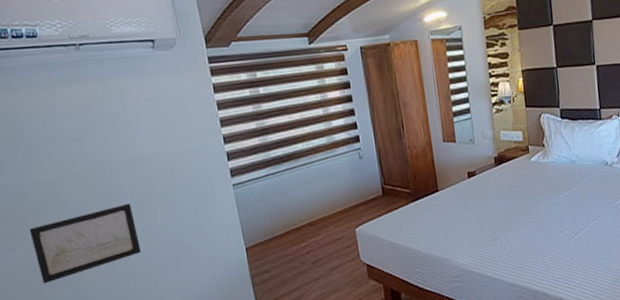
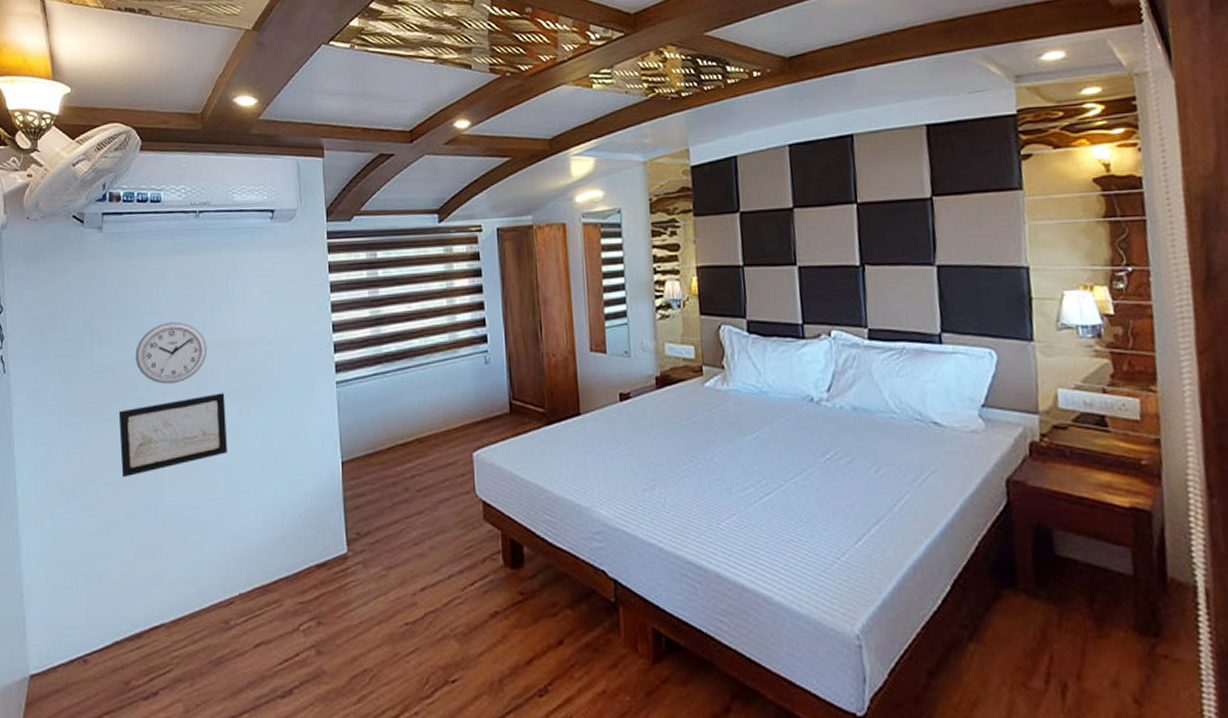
wall clock: none [35,146,108,202] -> present [135,322,207,384]

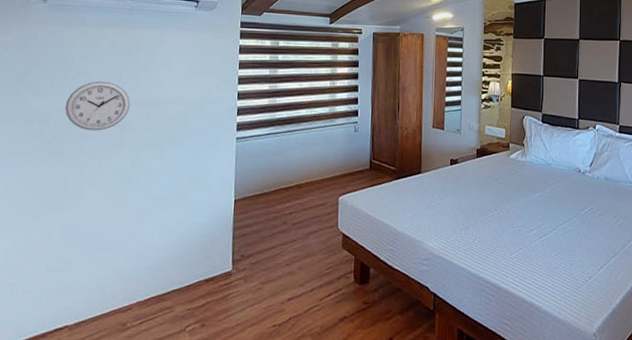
wall art: present [118,392,228,478] -> none [42,140,142,205]

